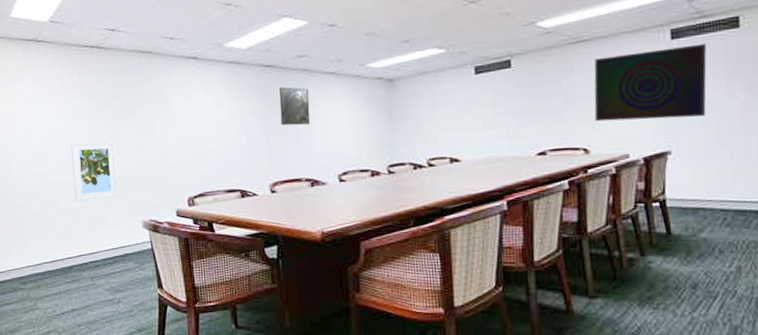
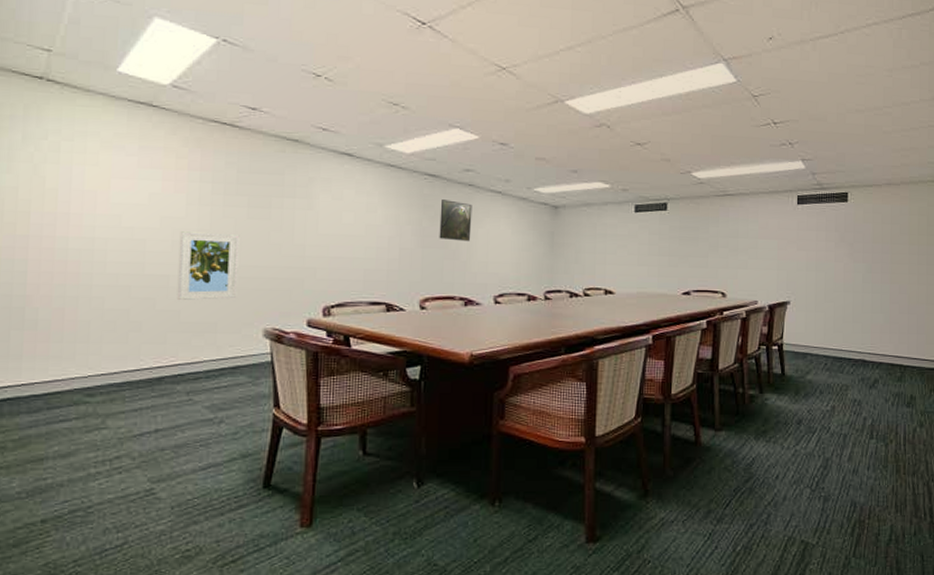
television: present [594,43,707,122] -> none [733,211,822,274]

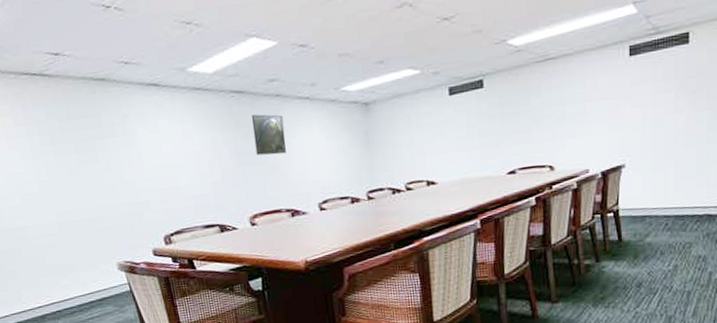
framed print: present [177,231,240,300] -> none [24,180,87,247]

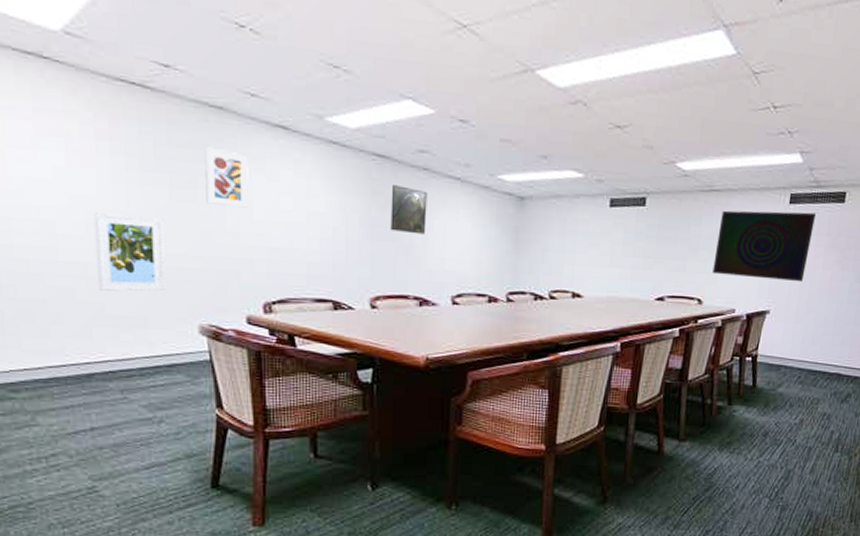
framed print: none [24,180,87,247] -> present [93,213,166,292]
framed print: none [96,113,139,162] -> present [205,146,249,208]
television: none [559,60,659,140] -> present [713,210,816,283]

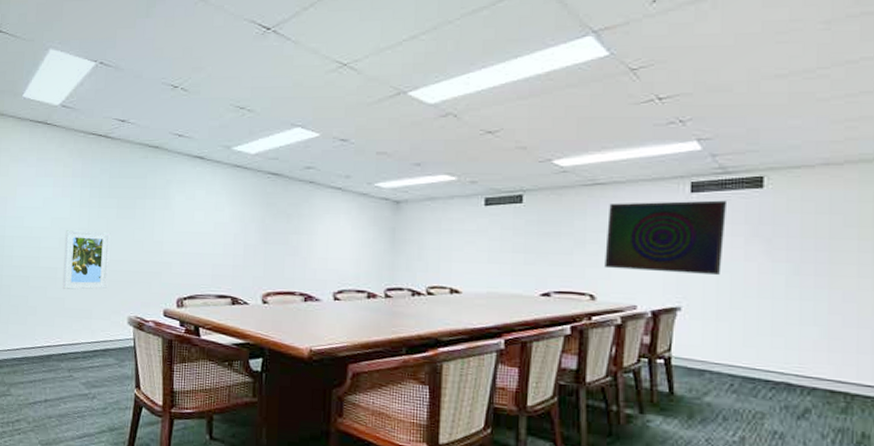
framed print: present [205,146,249,208] -> none [141,176,174,222]
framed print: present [390,185,427,235] -> none [281,197,313,238]

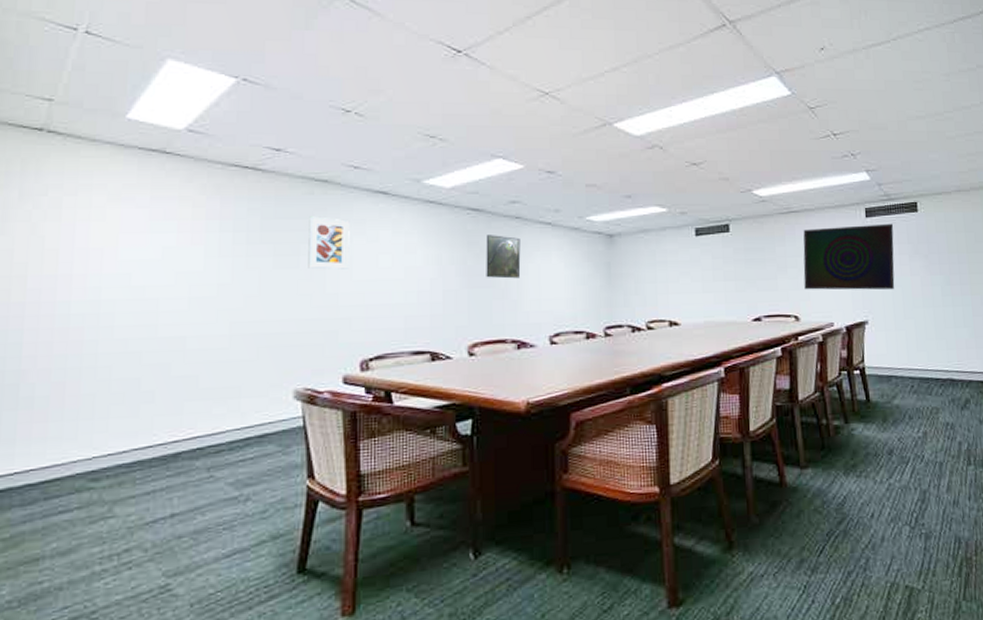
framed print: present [62,230,111,290] -> none [194,286,265,363]
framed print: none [141,176,174,222] -> present [308,216,350,270]
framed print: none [281,197,313,238] -> present [486,235,521,279]

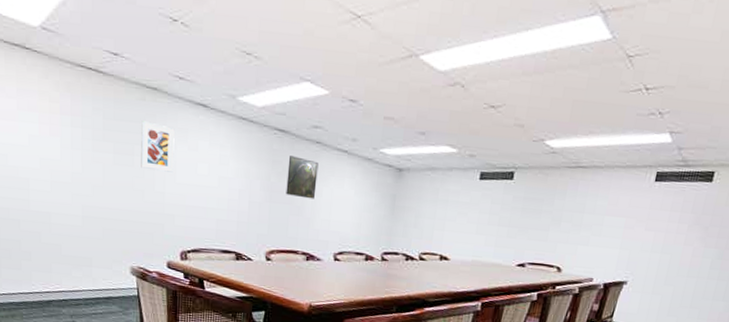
television: present [803,223,895,290] -> none [573,186,681,257]

